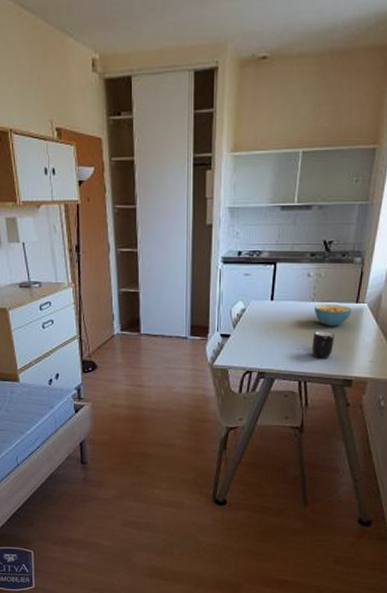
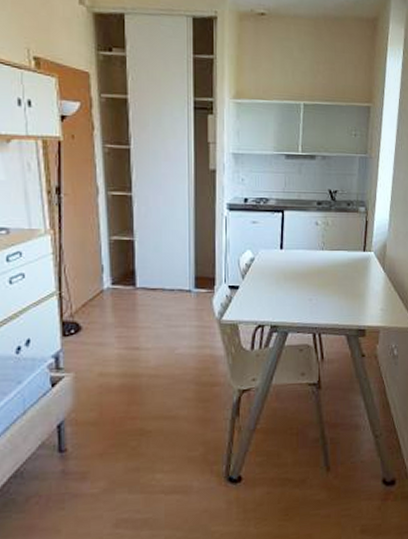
mug: present [311,331,335,359] -> none [324,280,346,309]
cereal bowl: present [315,303,352,327] -> none [325,252,360,276]

